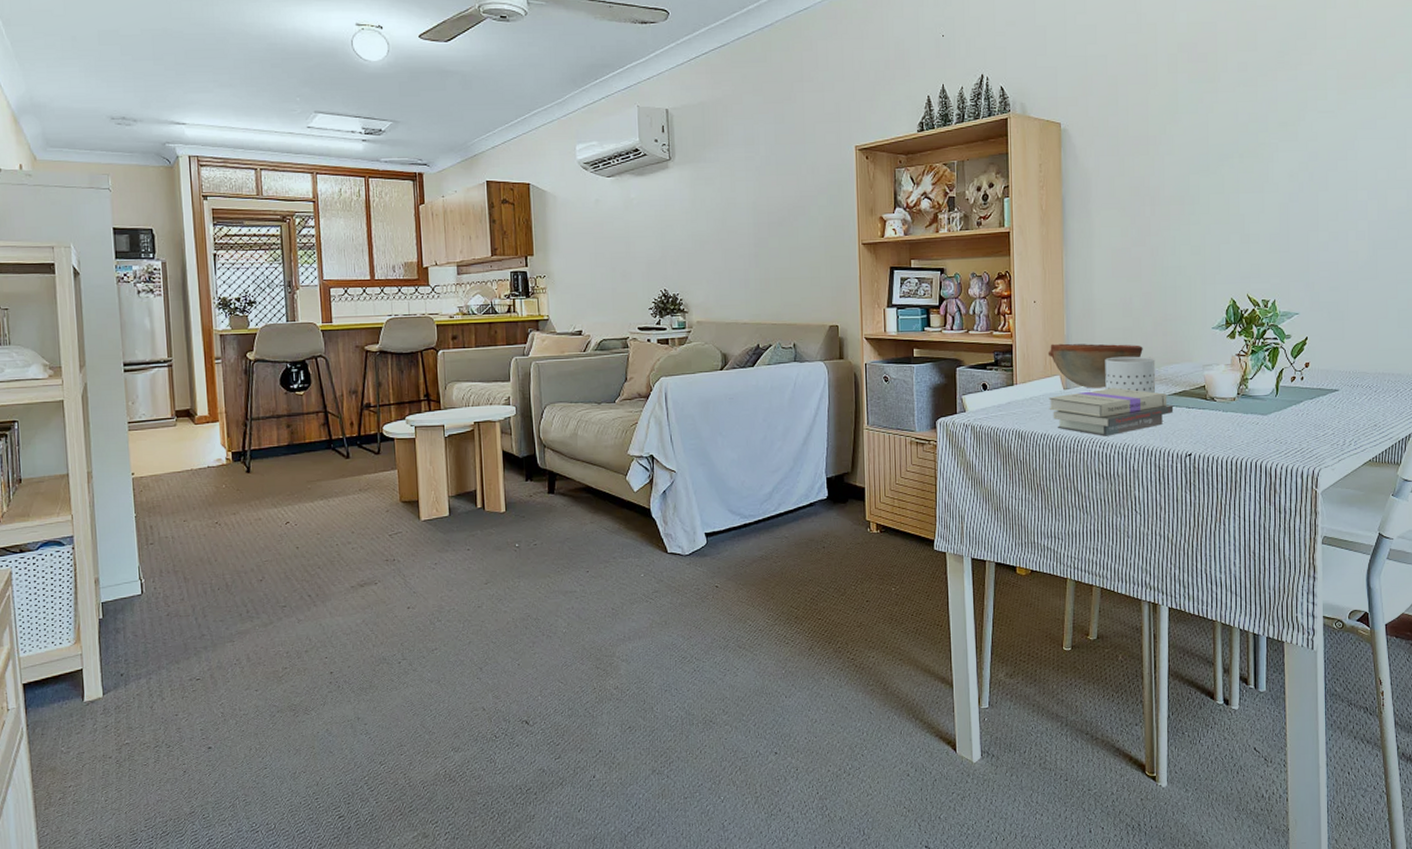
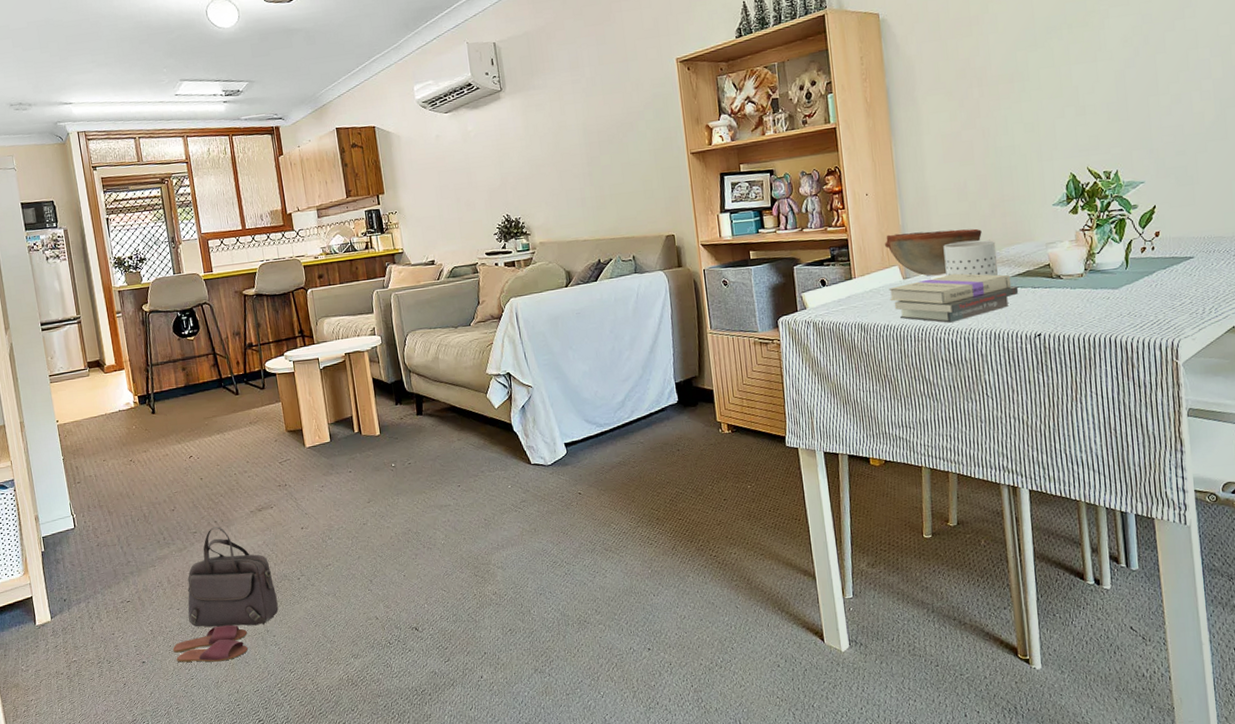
slippers: none [245,710,335,751] -> present [172,624,248,663]
handbag: none [267,601,373,712] -> present [187,527,279,627]

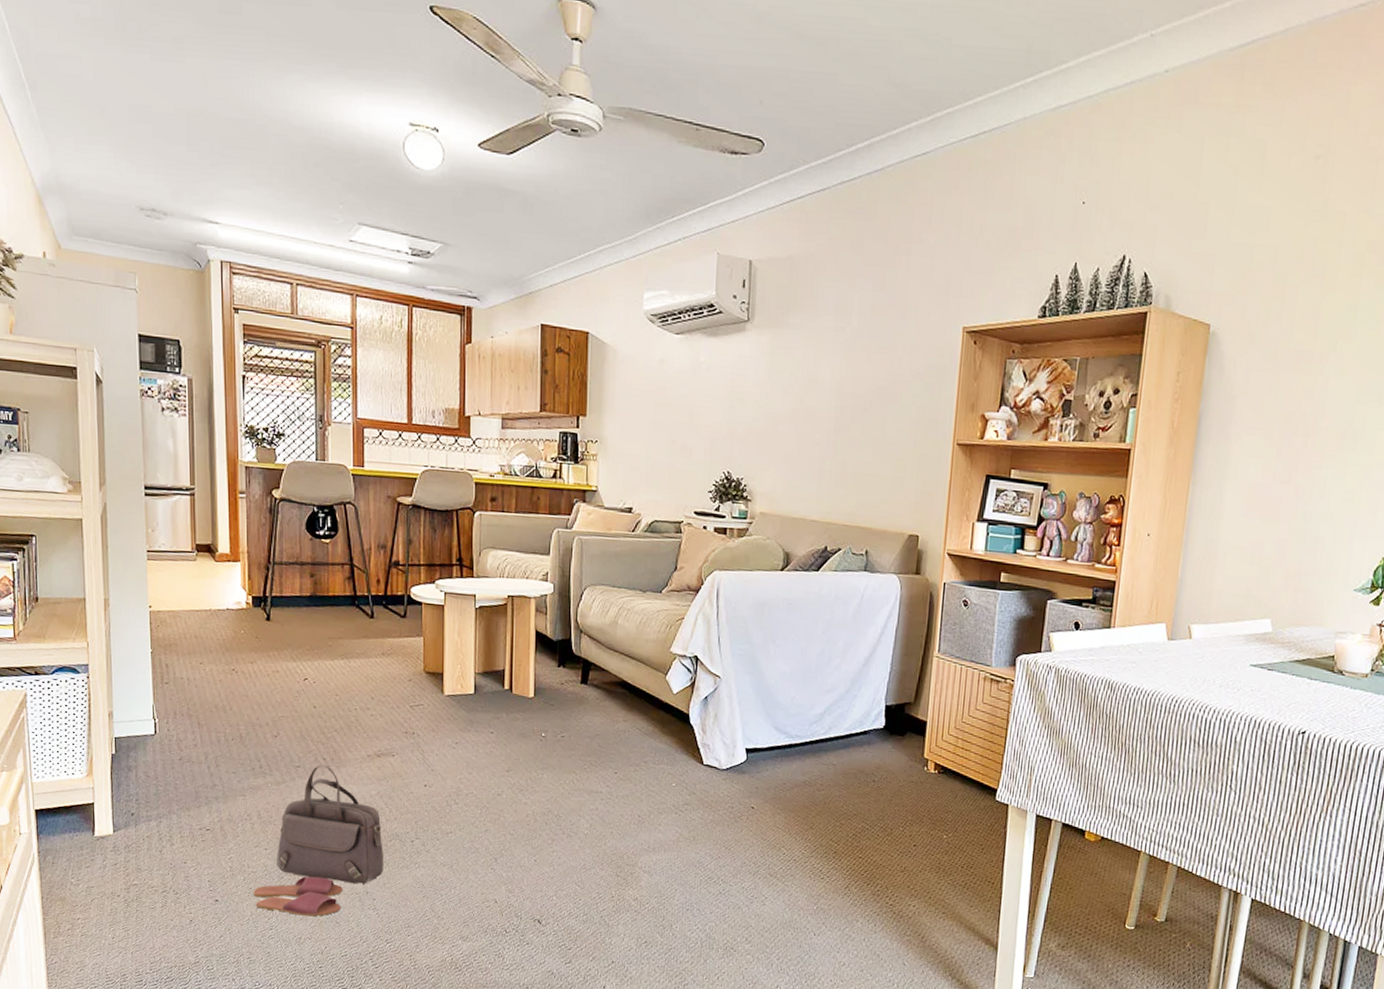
bowl: present [884,228,982,276] -> none [1155,586,1268,644]
books: present [889,273,1019,323] -> none [1147,644,1294,700]
mug: present [943,239,998,276] -> none [1217,609,1281,658]

